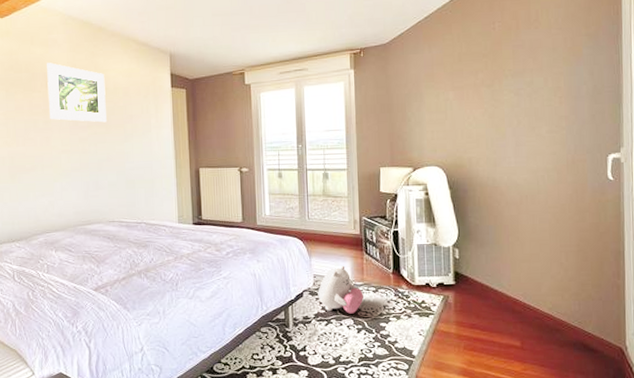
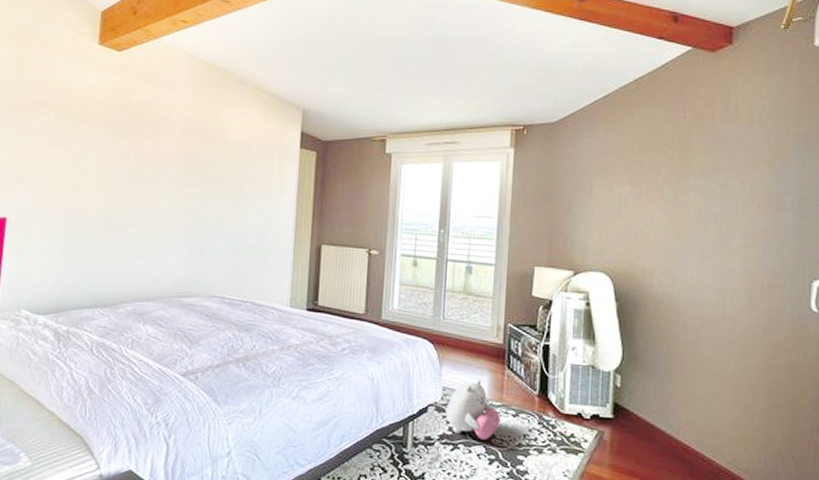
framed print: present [47,63,107,123] -> none [158,106,226,181]

